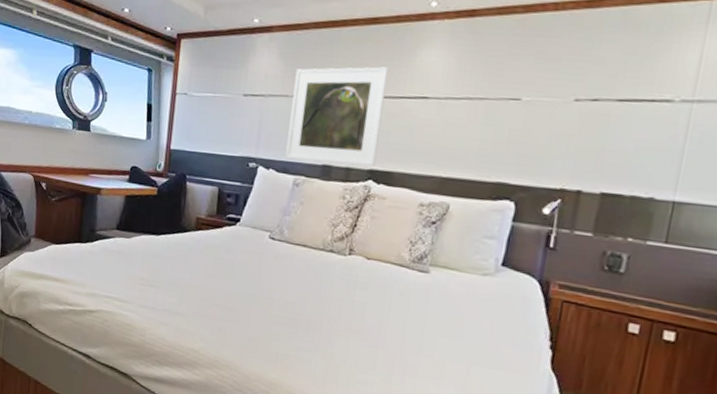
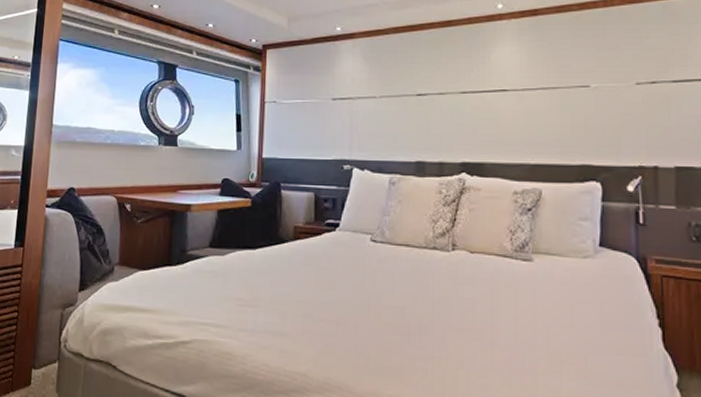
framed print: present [286,66,388,167] -> none [379,64,467,160]

